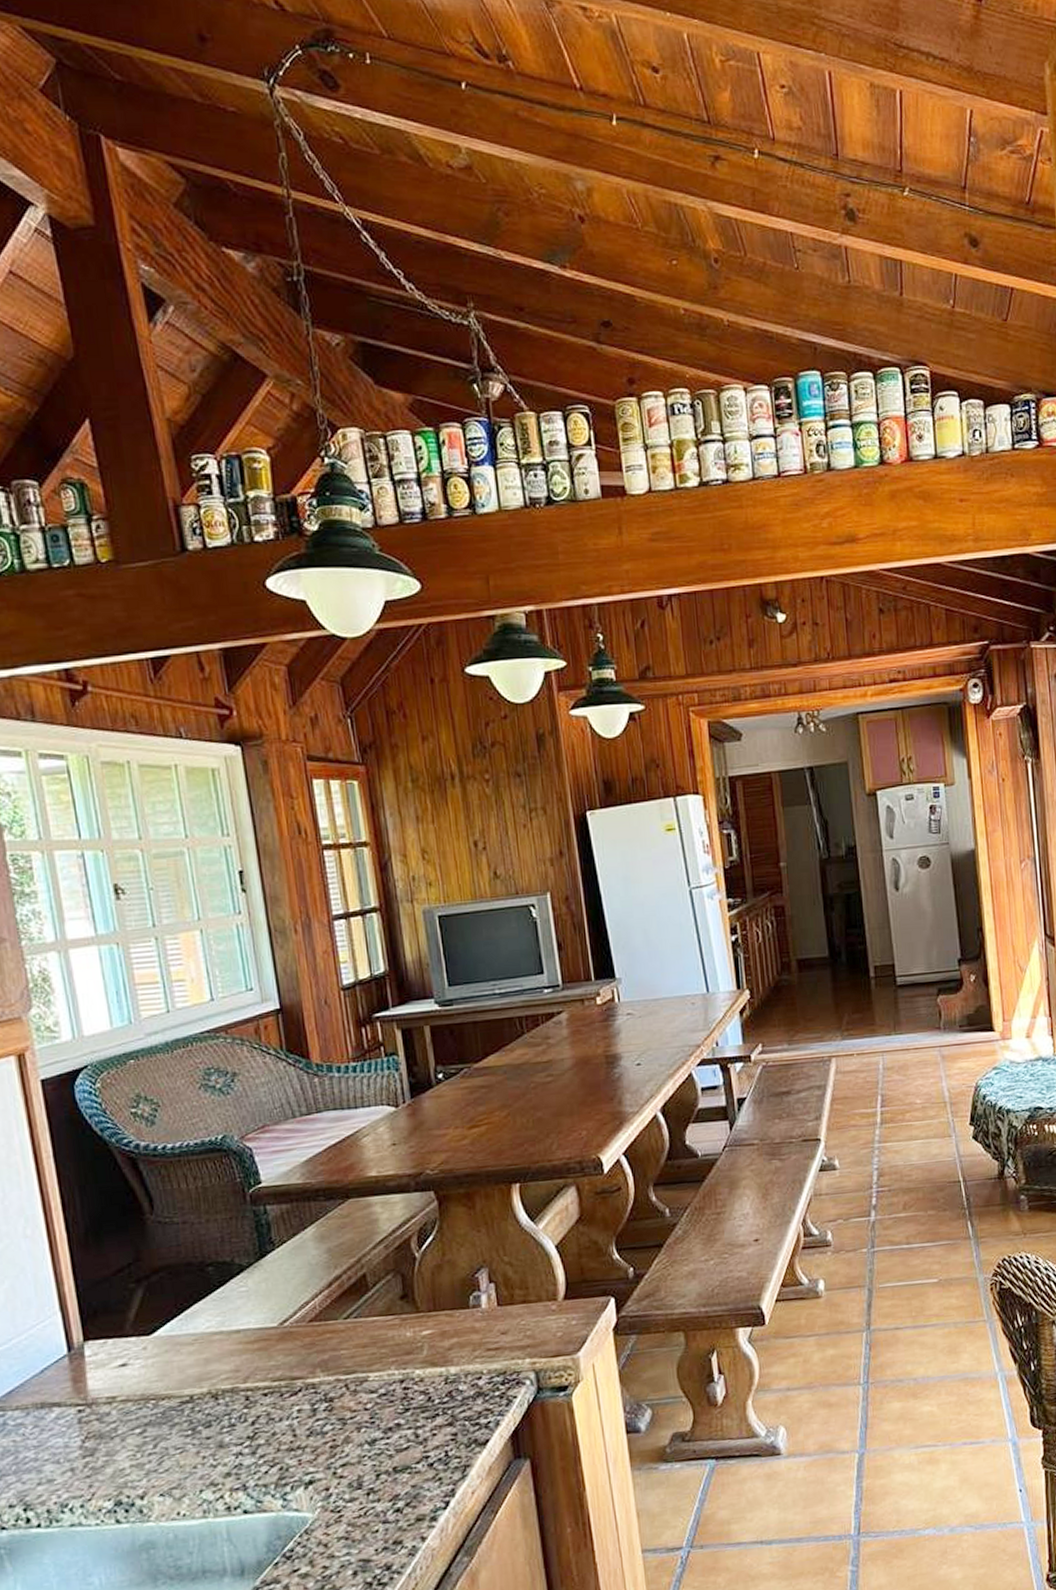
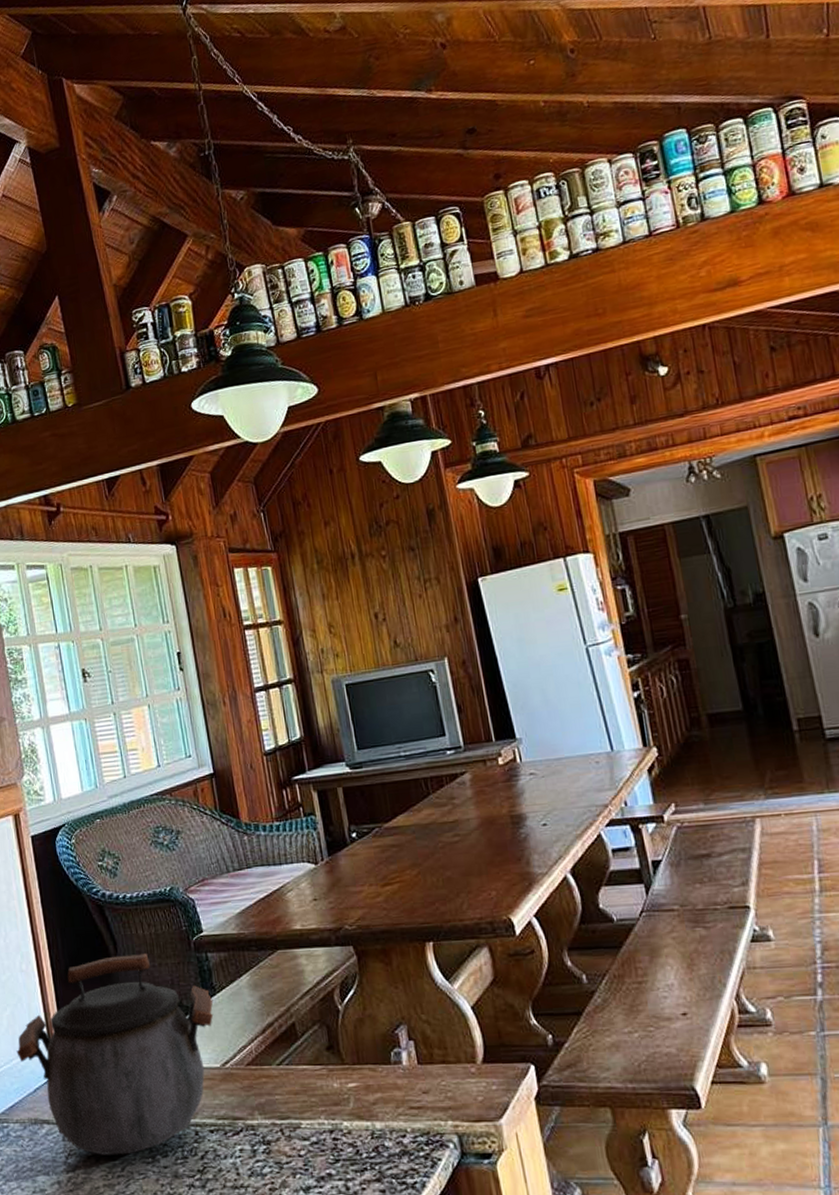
kettle: none [17,1208,272,1434] -> present [16,952,214,1155]

